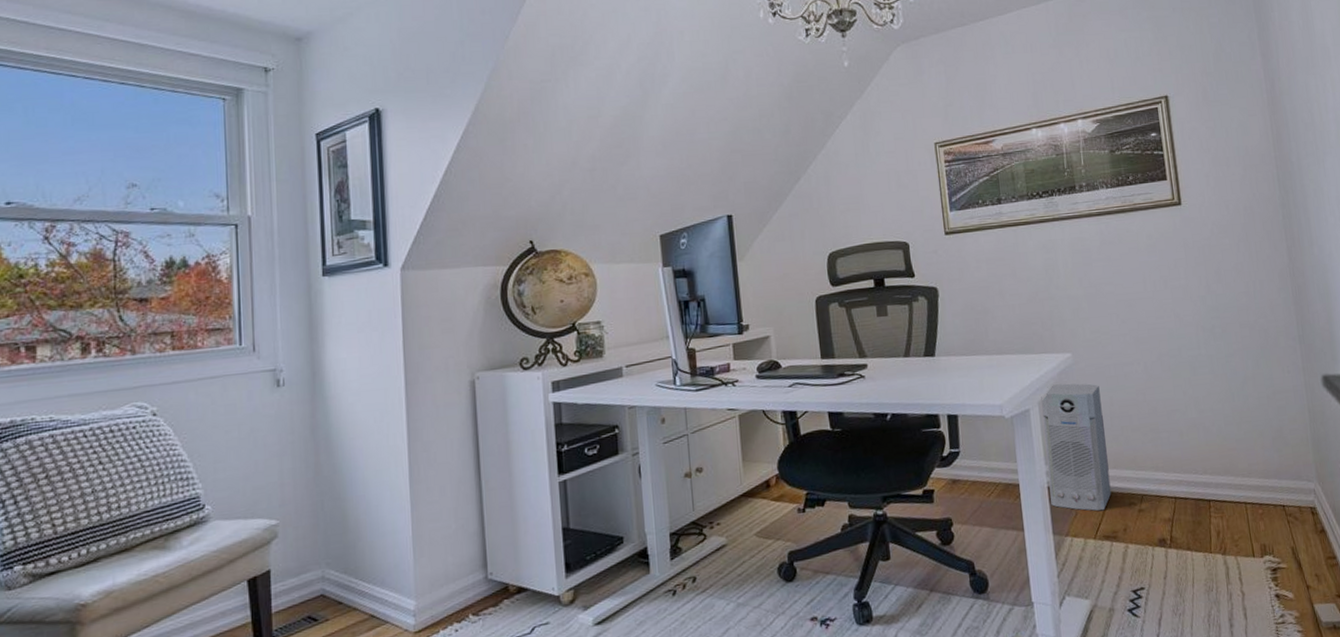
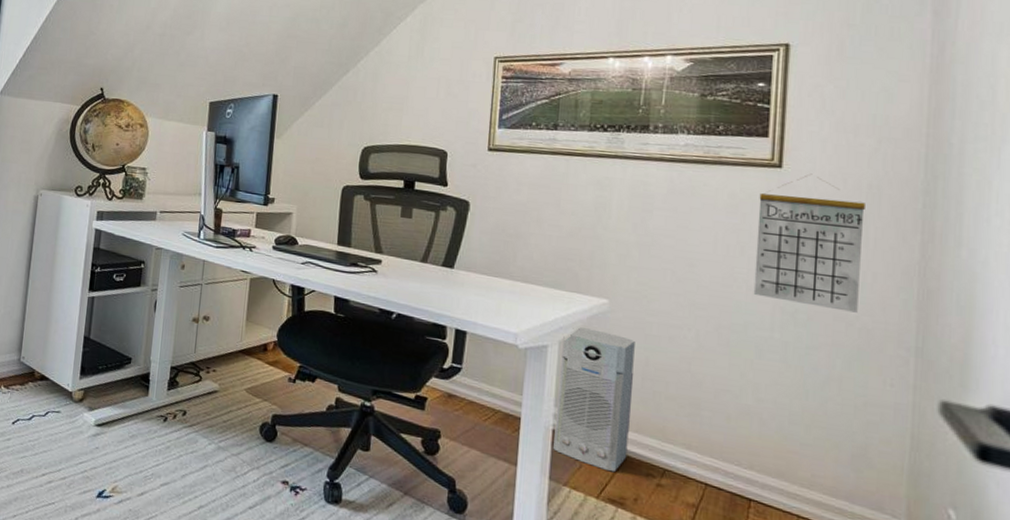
calendar: none [1169,205,1255,321] -> present [753,173,865,313]

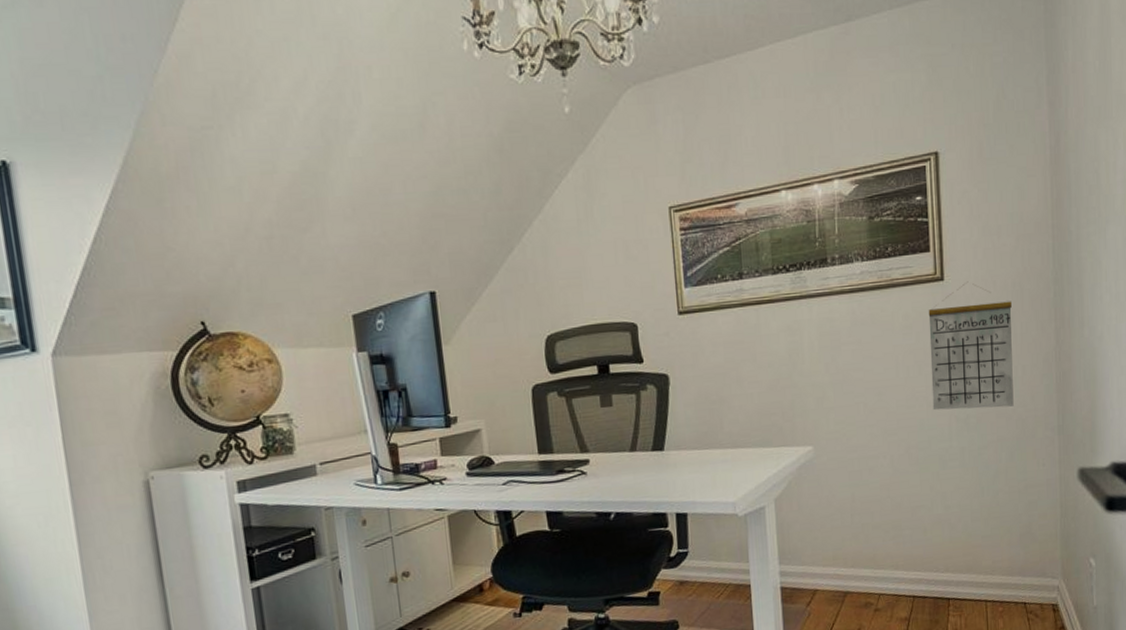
air purifier: present [553,327,635,473] -> none [778,478,847,612]

